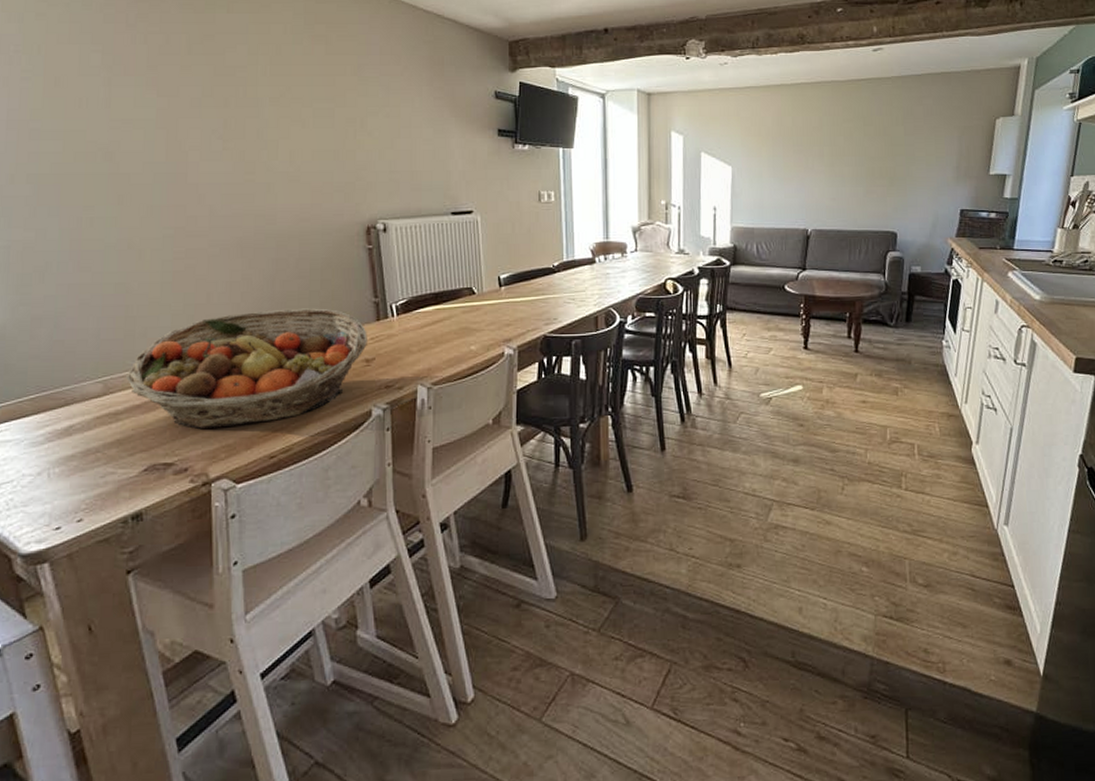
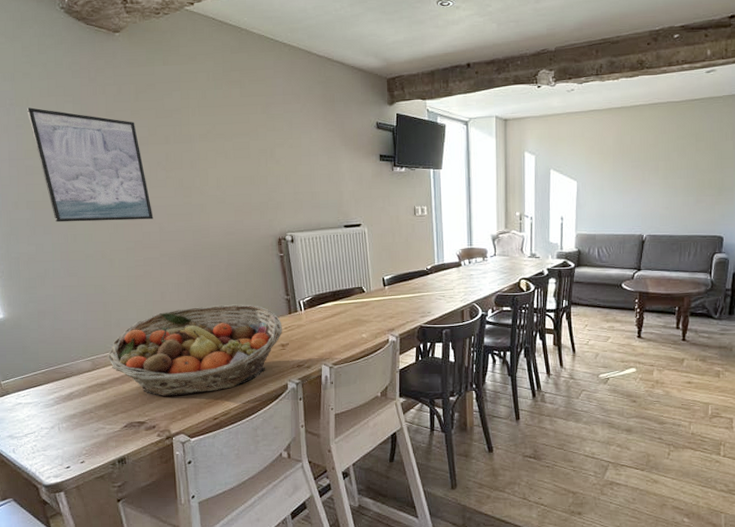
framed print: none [37,56,203,202] -> present [26,107,154,222]

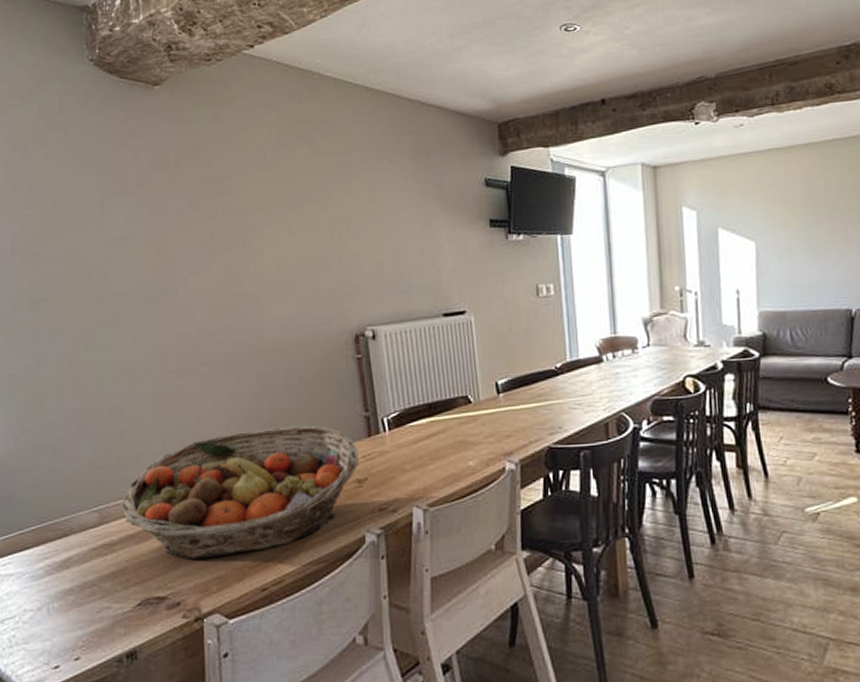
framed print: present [26,107,154,222] -> none [38,181,192,326]

